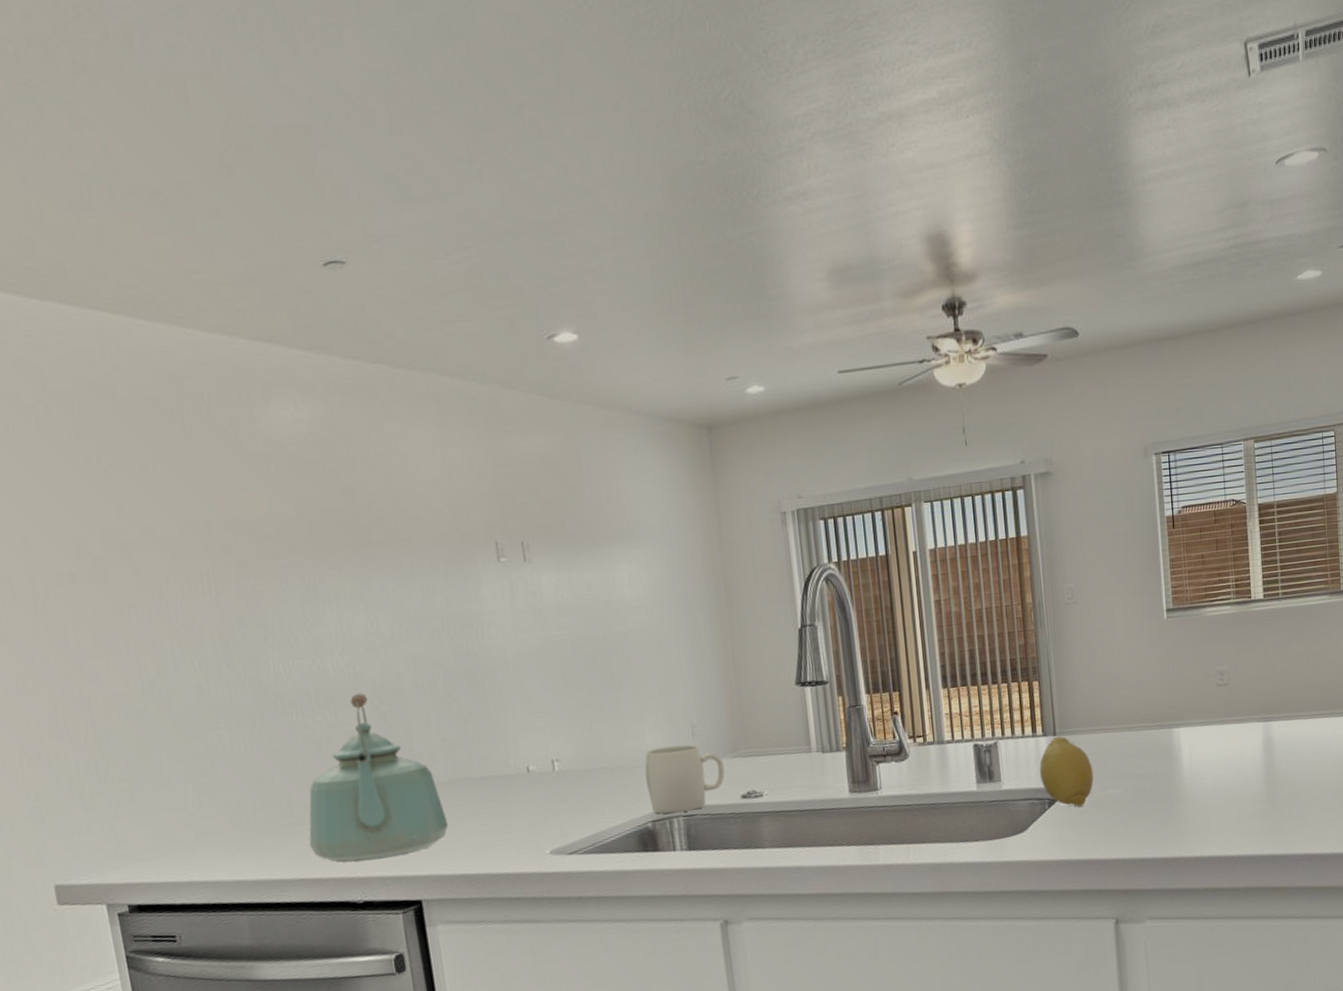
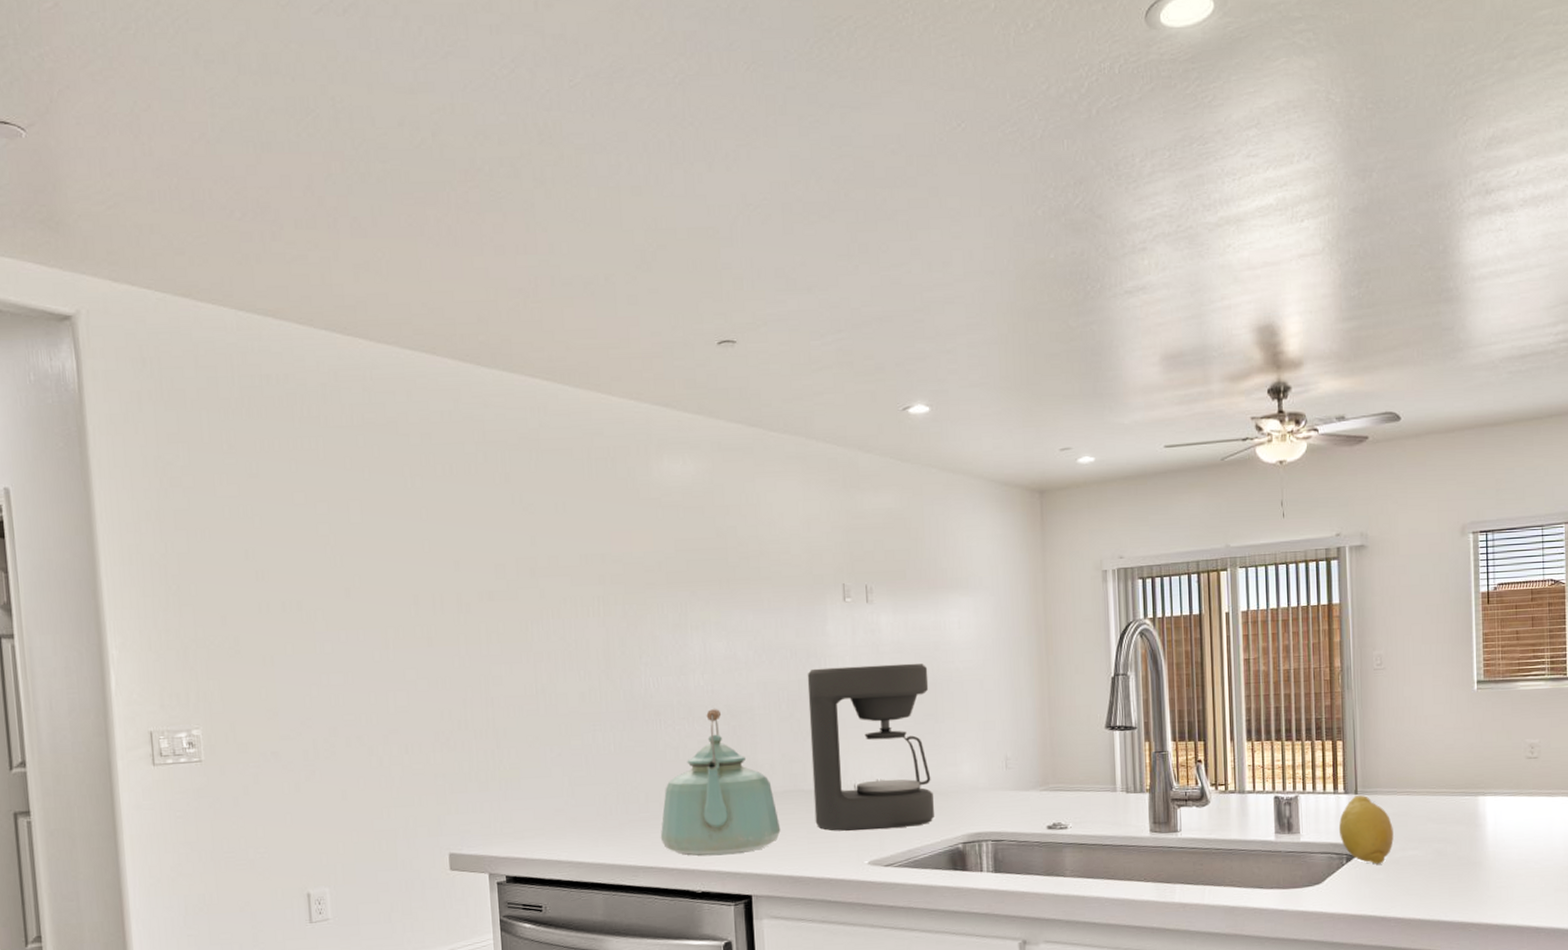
coffee maker: none [463,627,619,821] -> present [807,663,934,831]
mug: present [644,744,725,814] -> none [960,775,1034,838]

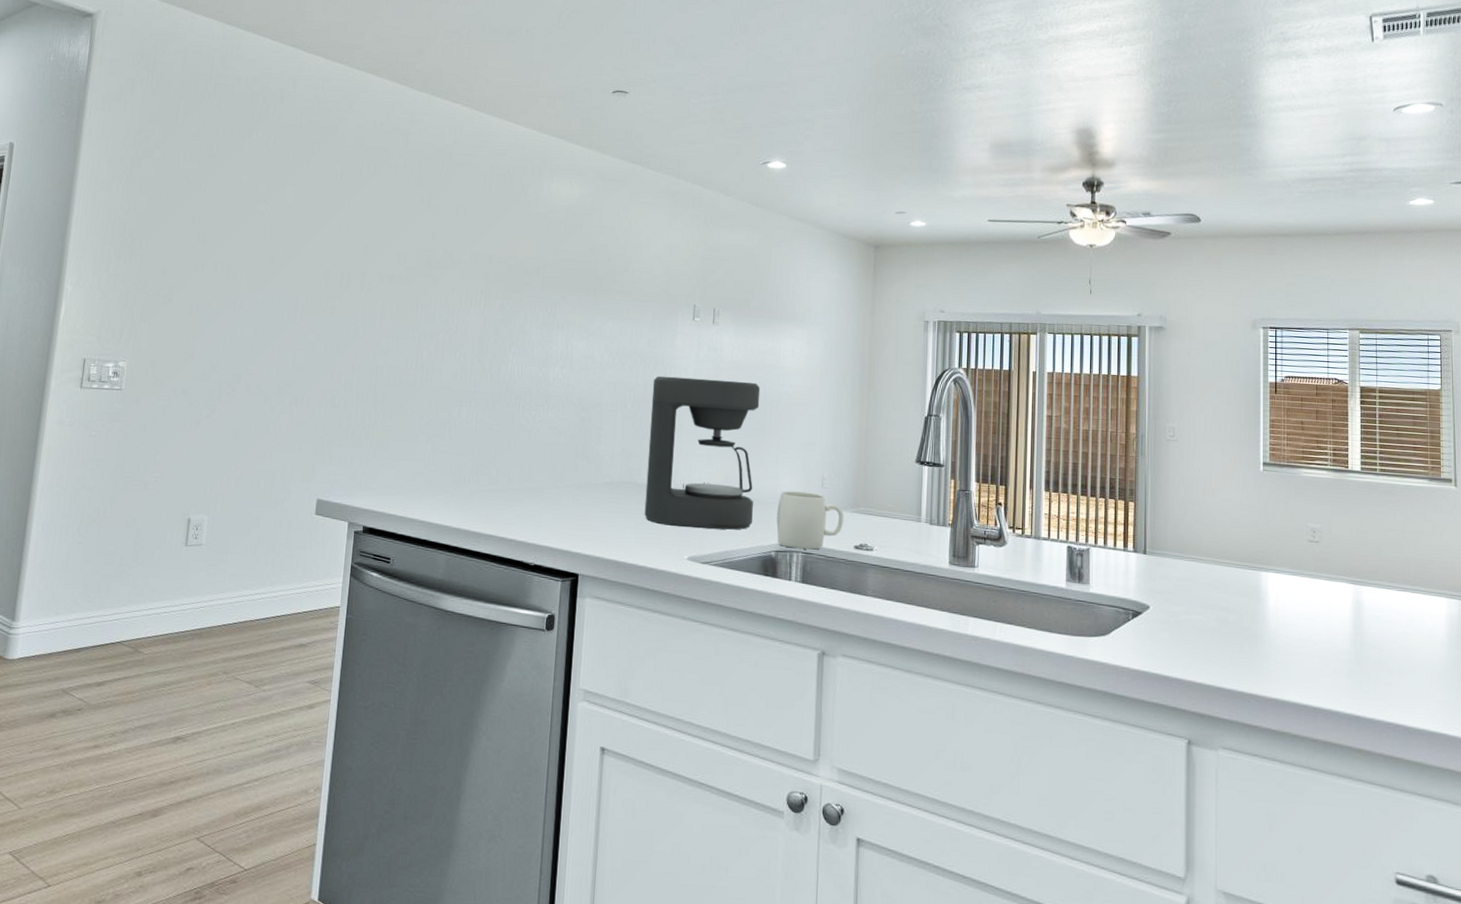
kettle: present [660,708,781,856] -> none [504,399,613,534]
mug: none [960,775,1034,838] -> present [776,491,844,550]
fruit: present [1338,795,1394,865] -> none [1126,556,1179,624]

